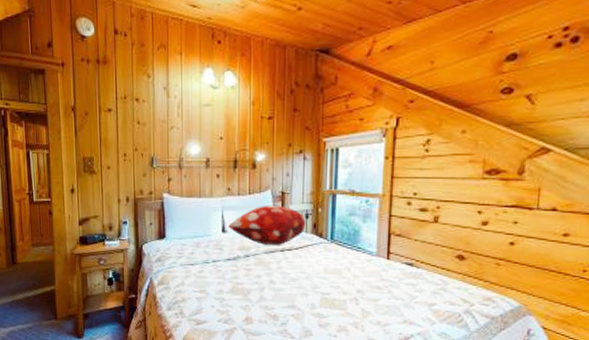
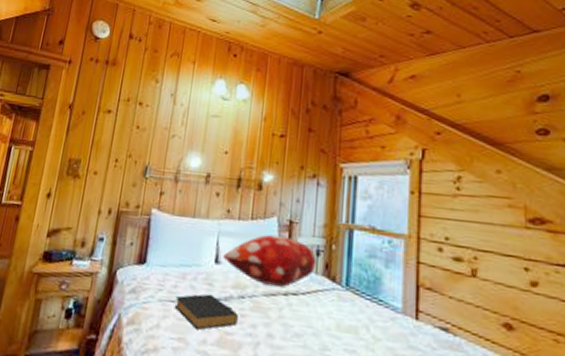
hardback book: none [193,256,245,283] -> present [174,293,238,330]

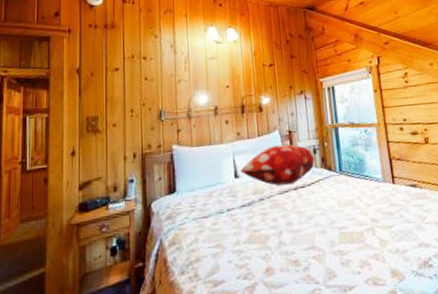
hardback book: present [174,293,238,330] -> none [207,203,262,234]

